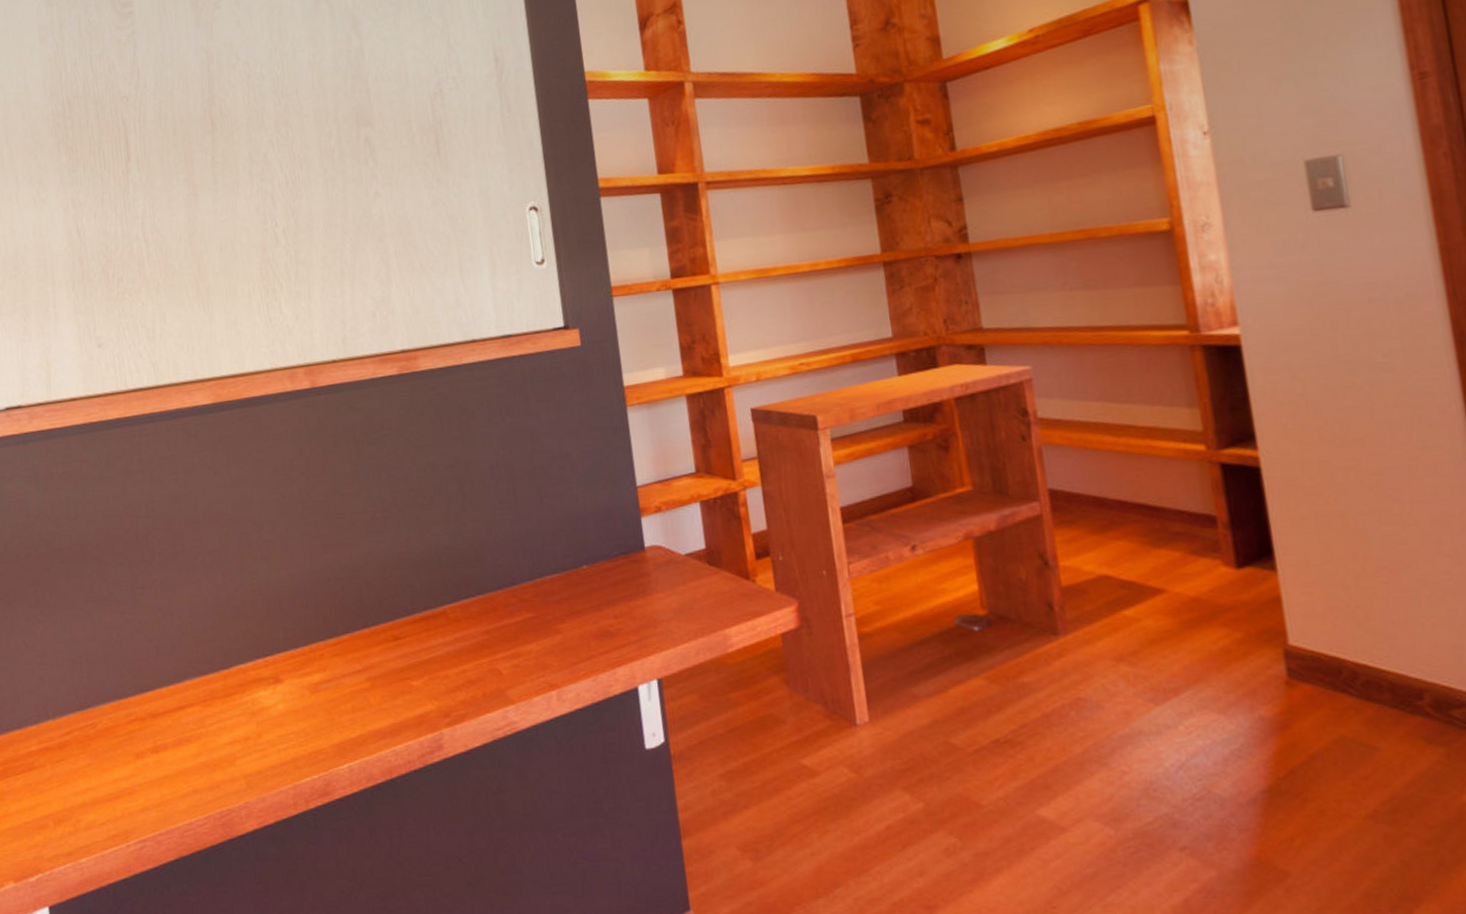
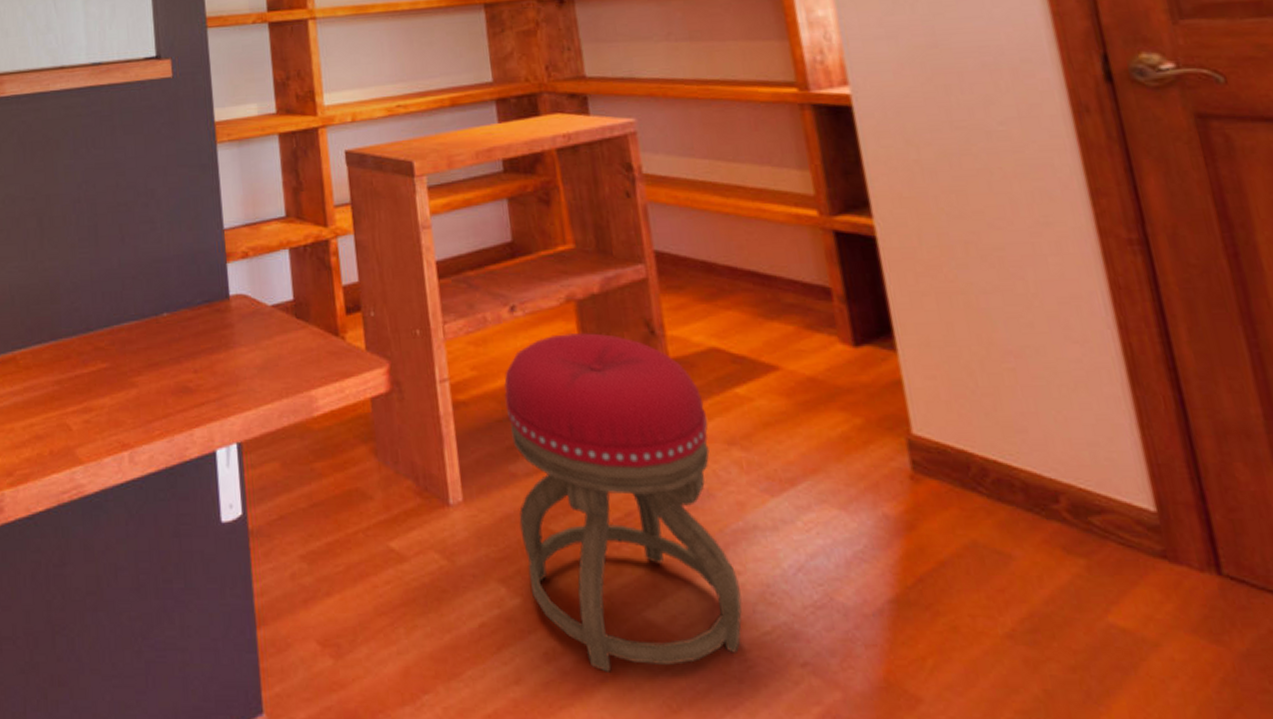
stool: none [906,566,1127,863] -> present [504,333,742,672]

